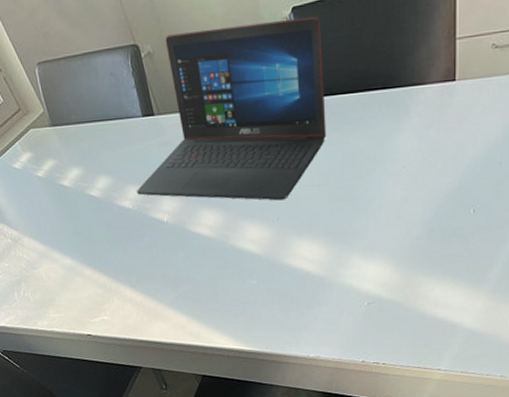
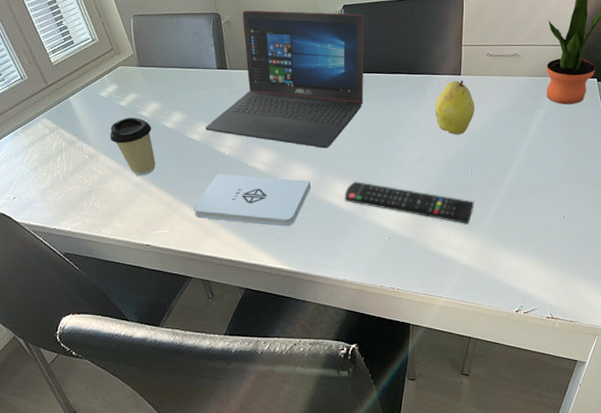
coffee cup: none [30,189,86,257] -> present [110,117,156,176]
notepad: none [132,242,269,301] -> present [192,174,312,227]
remote control: none [310,237,479,278] -> present [344,181,474,224]
fruit: none [421,87,476,163] -> present [434,80,475,134]

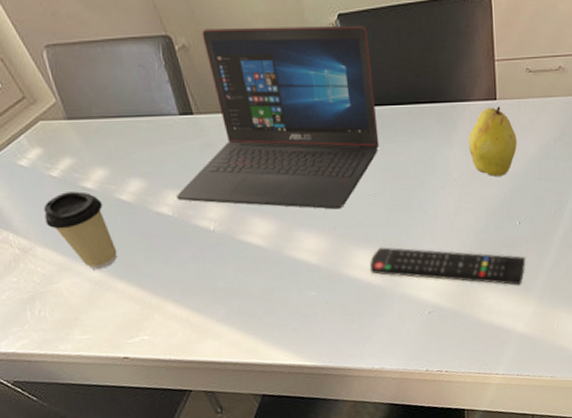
notepad: present [192,174,312,227] -> none [176,252,327,316]

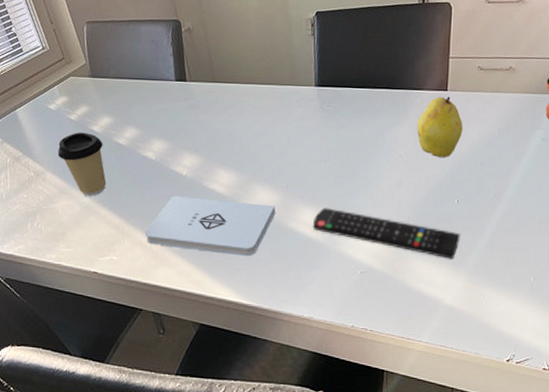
laptop: present [176,25,380,210] -> none [161,17,339,170]
notepad: none [176,252,327,316] -> present [144,196,276,257]

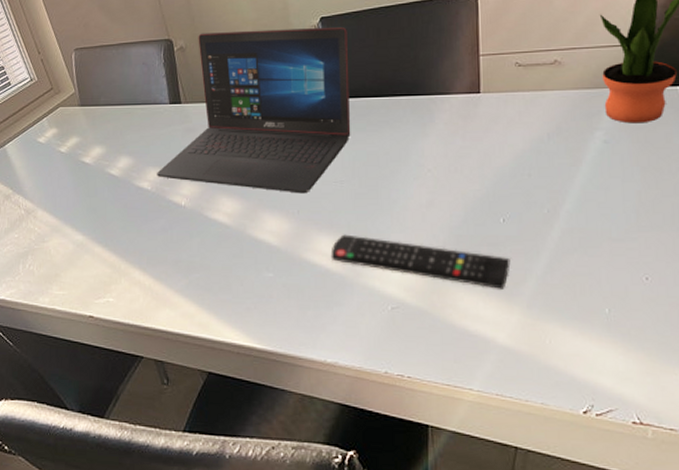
coffee cup: present [58,132,107,196] -> none [48,165,100,233]
notepad: present [144,196,276,257] -> none [142,229,288,294]
laptop: none [161,17,339,170] -> present [157,26,351,194]
fruit: present [416,96,463,157] -> none [446,99,503,169]

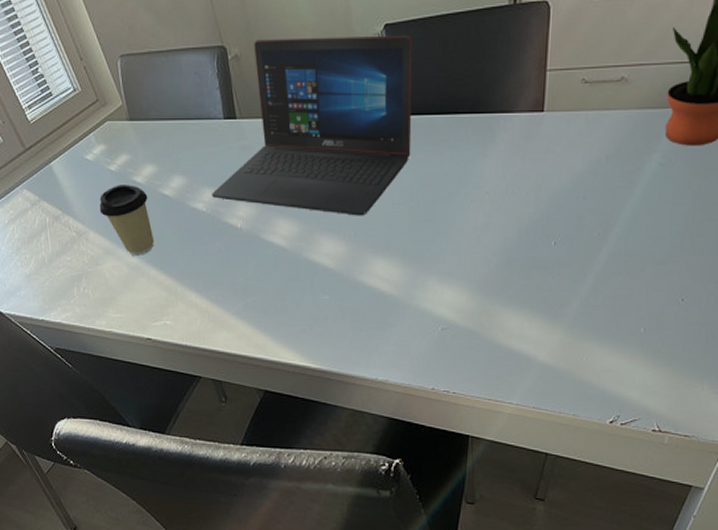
coffee cup: none [48,165,100,233] -> present [99,185,154,256]
remote control: present [330,234,511,289] -> none [385,257,558,311]

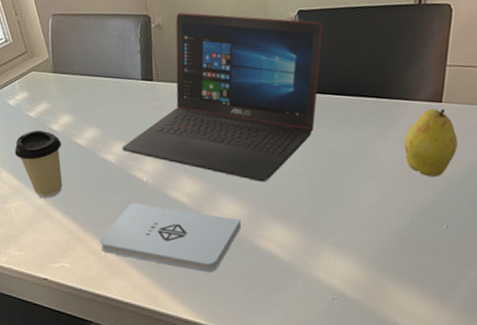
notepad: none [199,252,344,316] -> present [99,203,242,273]
fruit: none [506,118,562,192] -> present [404,108,458,177]

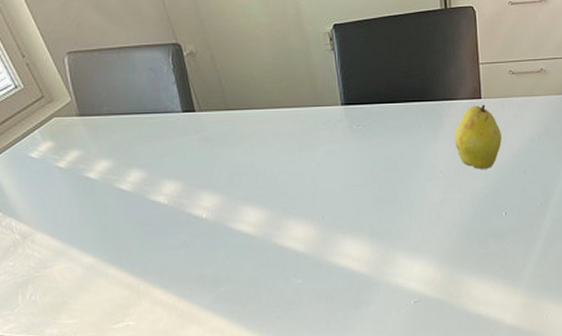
coffee cup: present [14,130,63,198] -> none [47,181,112,255]
notepad: present [99,203,242,273] -> none [164,240,315,302]
laptop: present [122,12,323,182] -> none [173,34,369,200]

